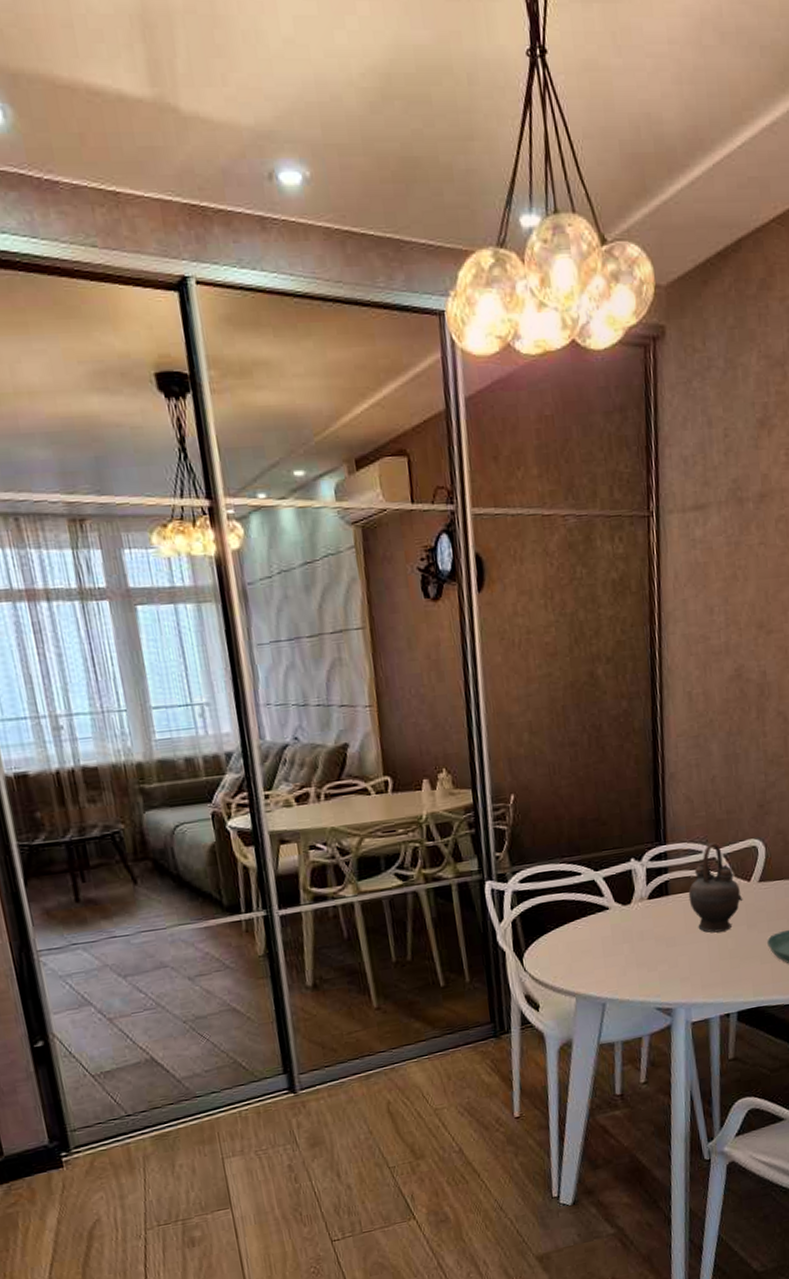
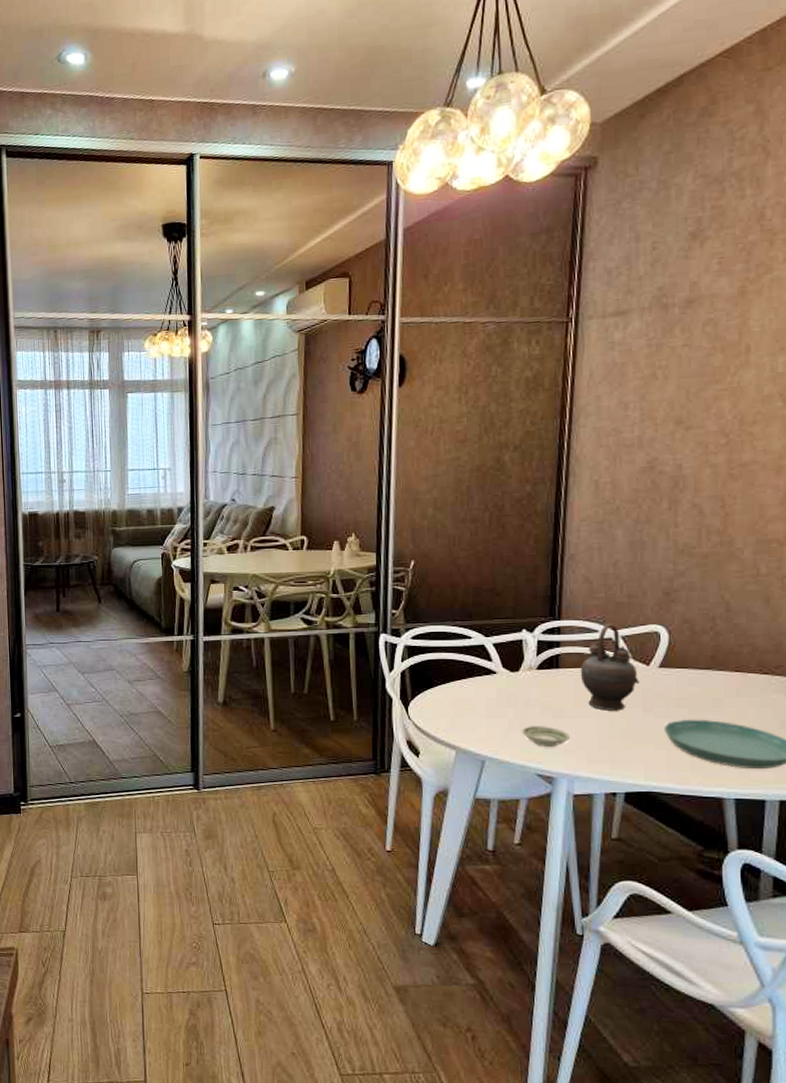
saucer: none [639,957,685,979] -> present [522,726,571,748]

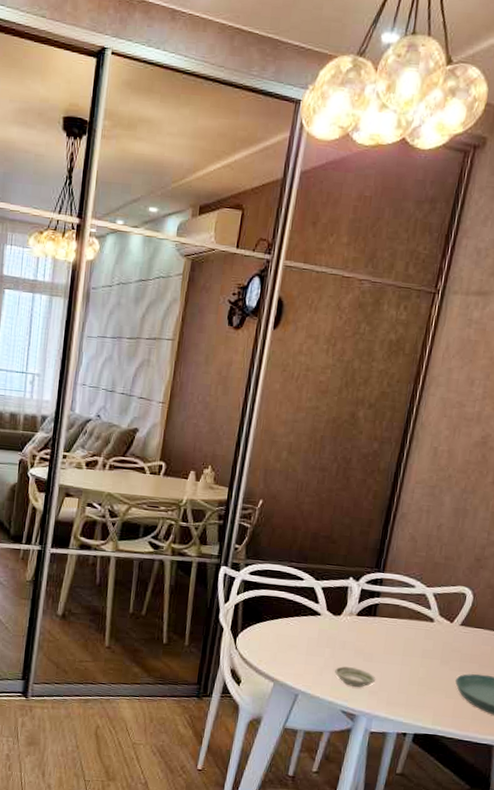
teapot: present [580,624,640,711] -> none [393,581,443,661]

